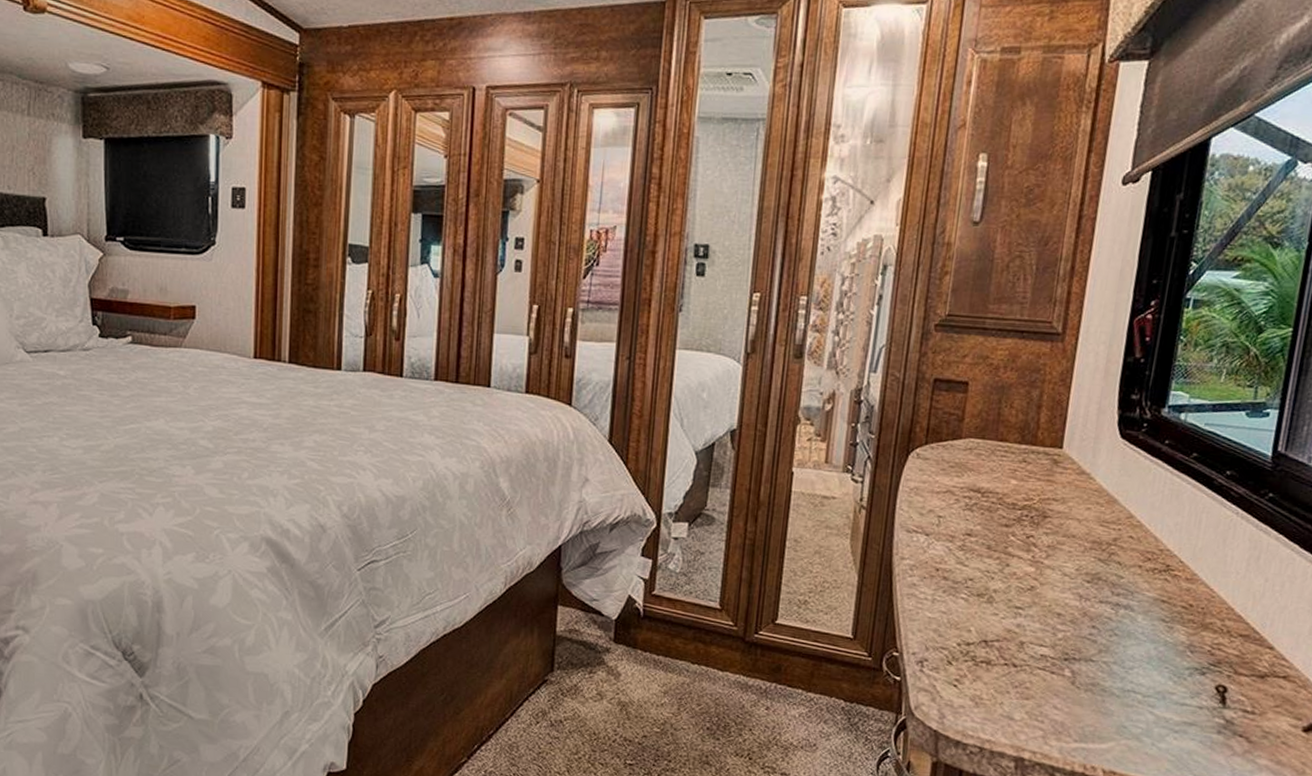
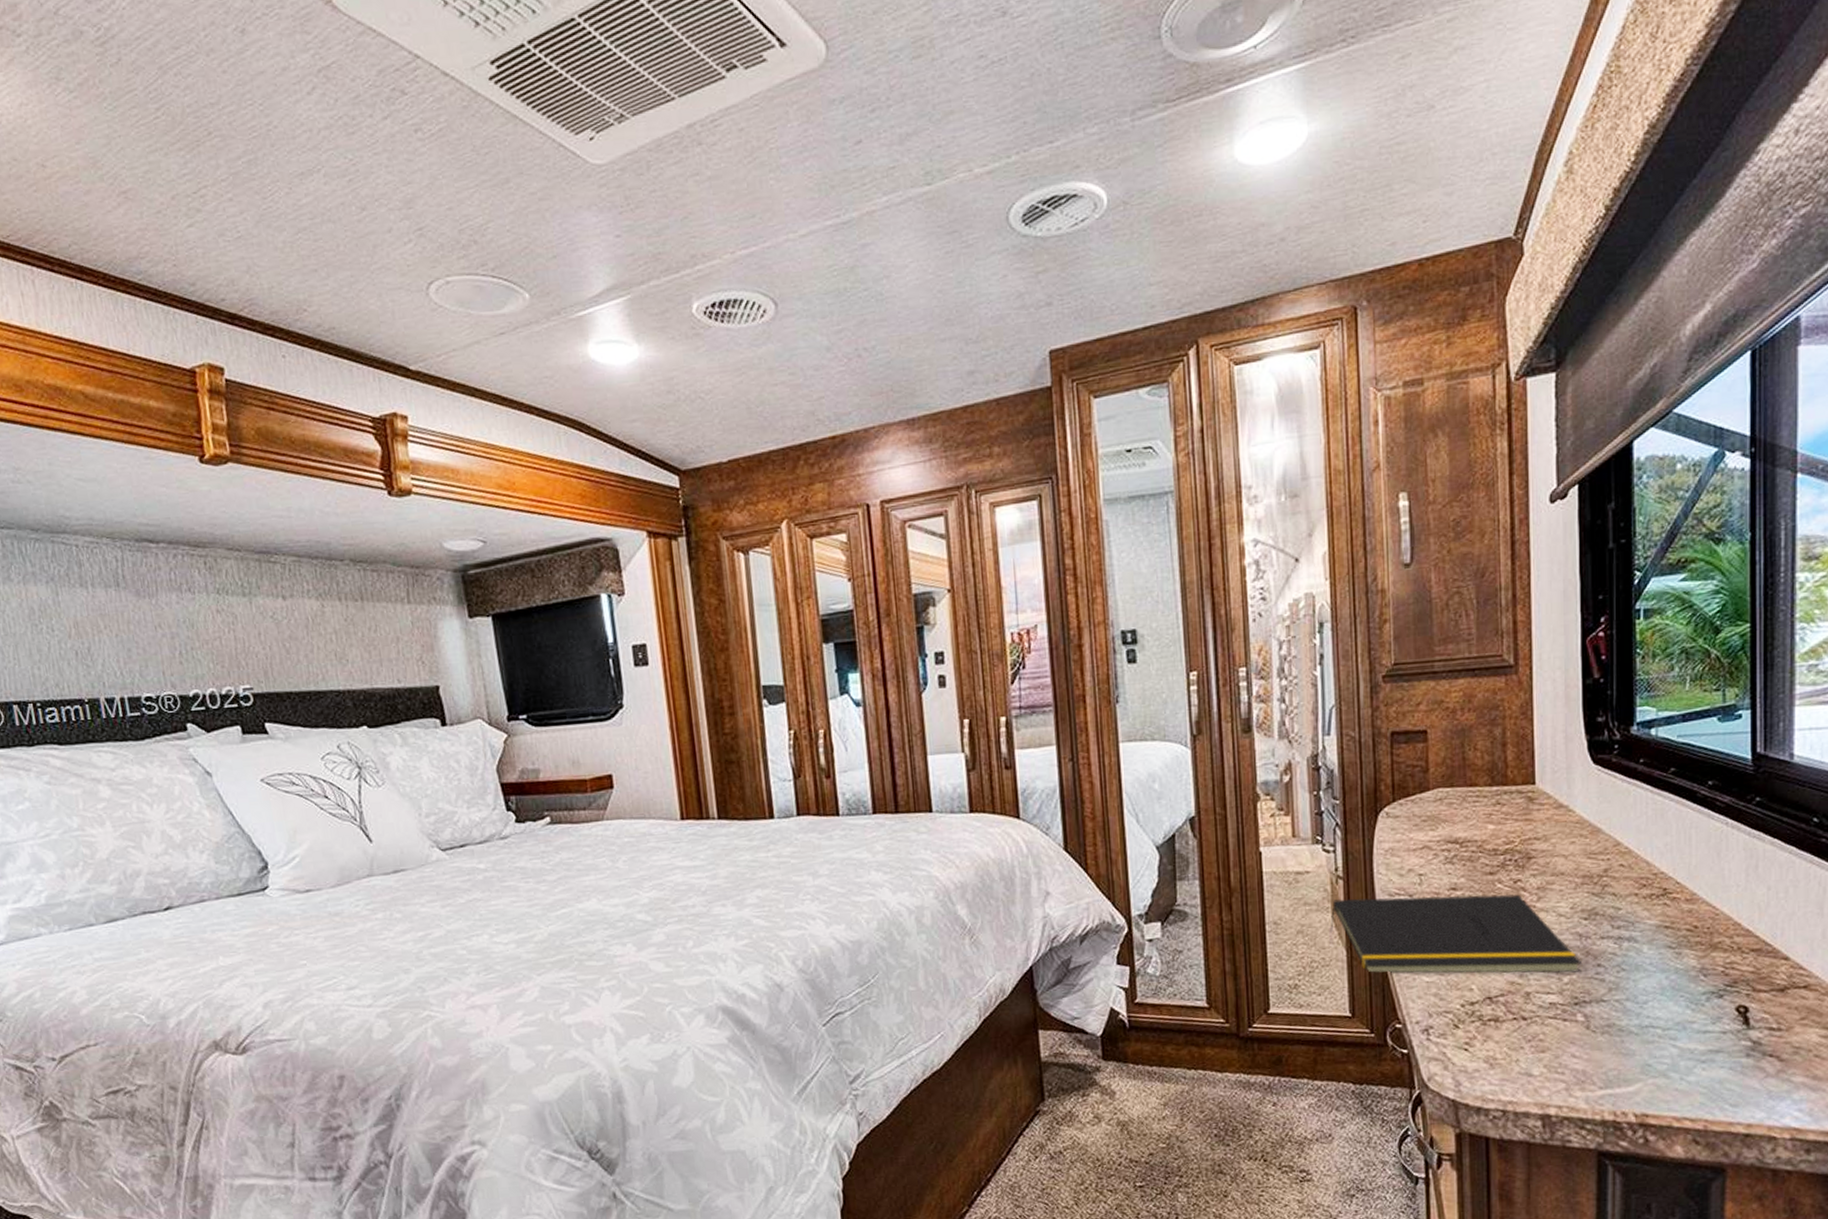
notepad: none [845,527,1077,630] -> present [1329,894,1581,973]

